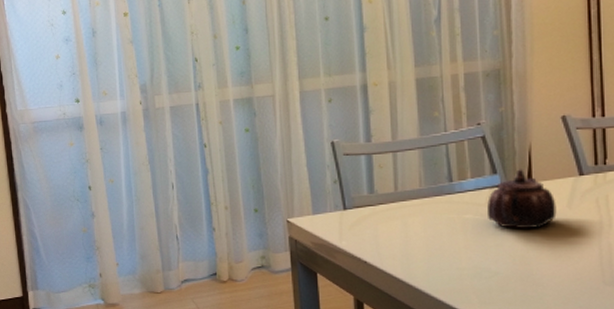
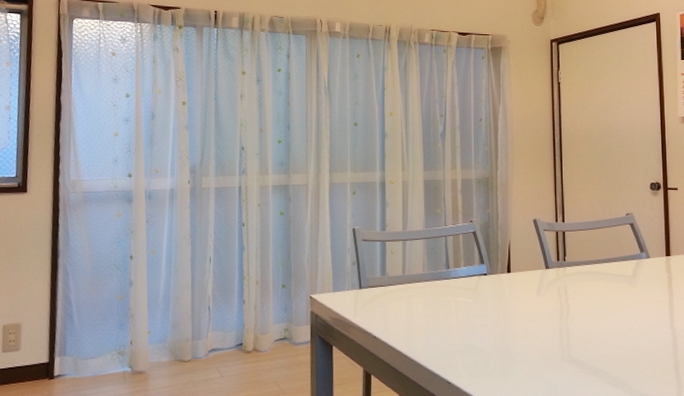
teapot: present [487,169,557,229] -> none [476,261,529,312]

